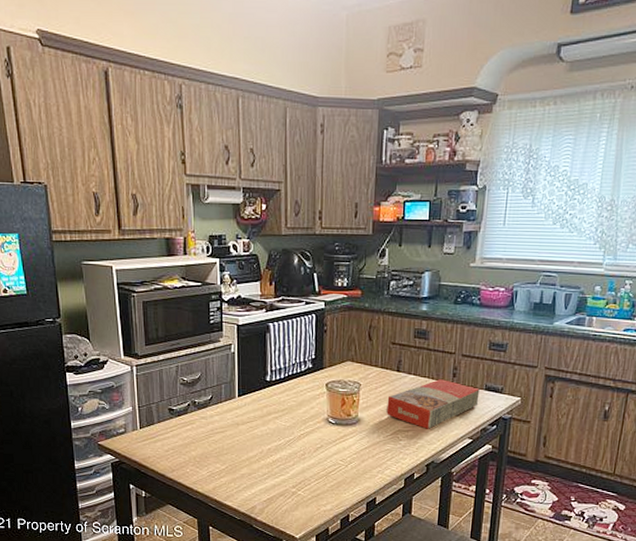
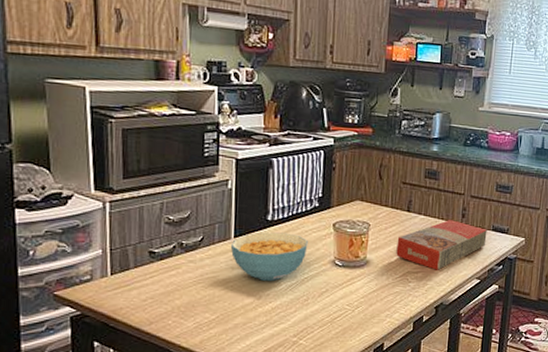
cereal bowl: none [235,391,303,437] -> present [230,232,308,282]

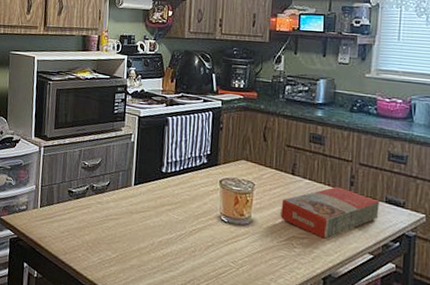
cereal bowl: present [230,232,308,282] -> none [131,182,197,229]

